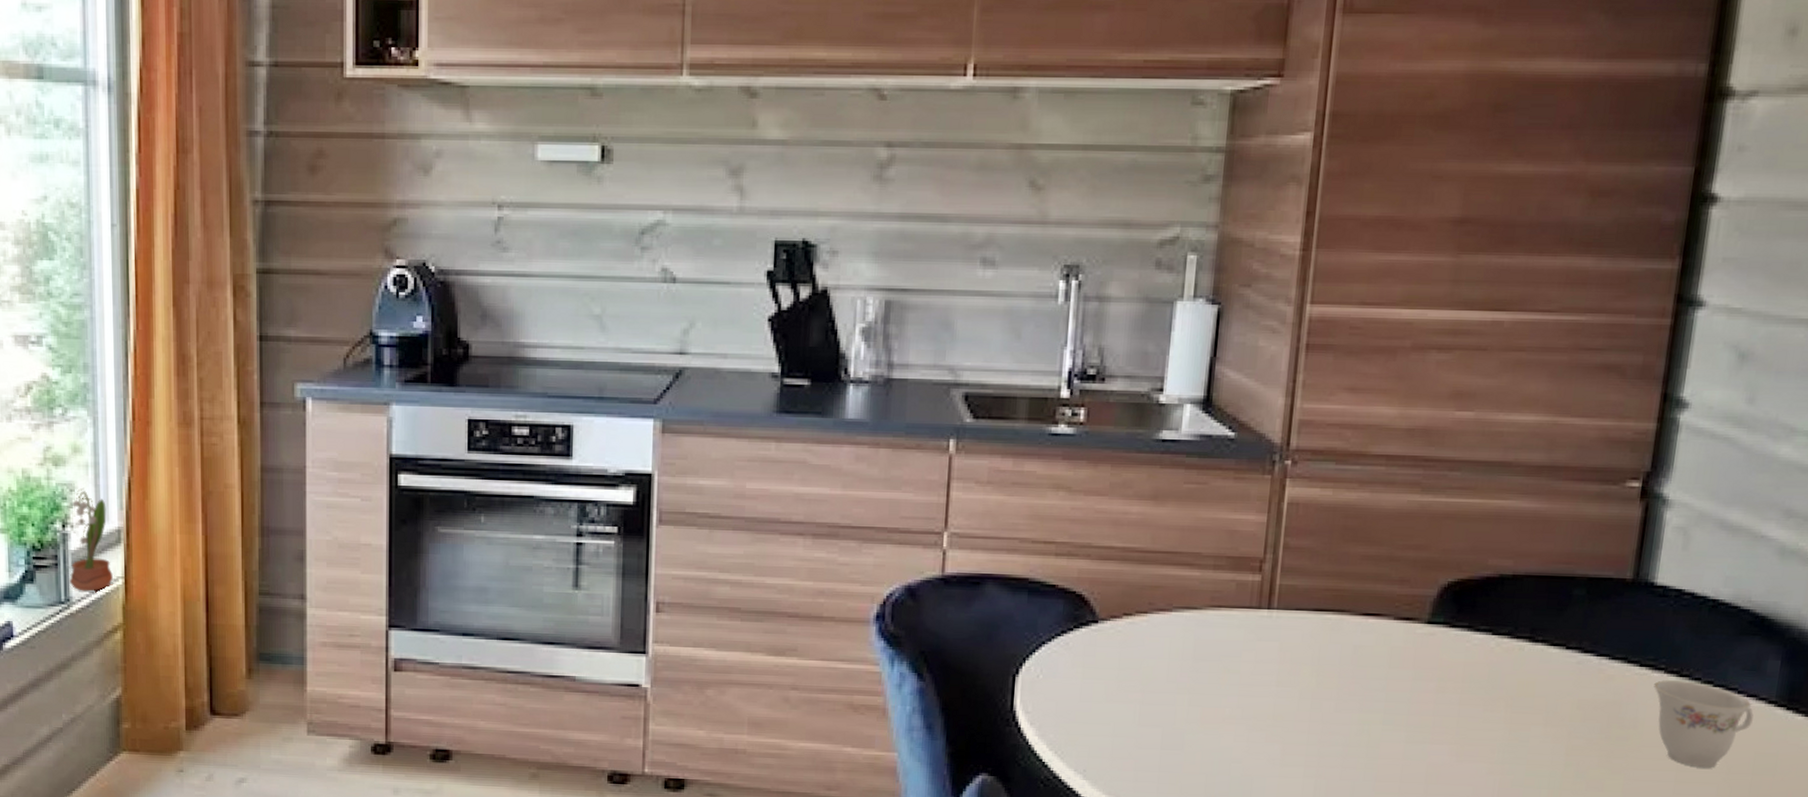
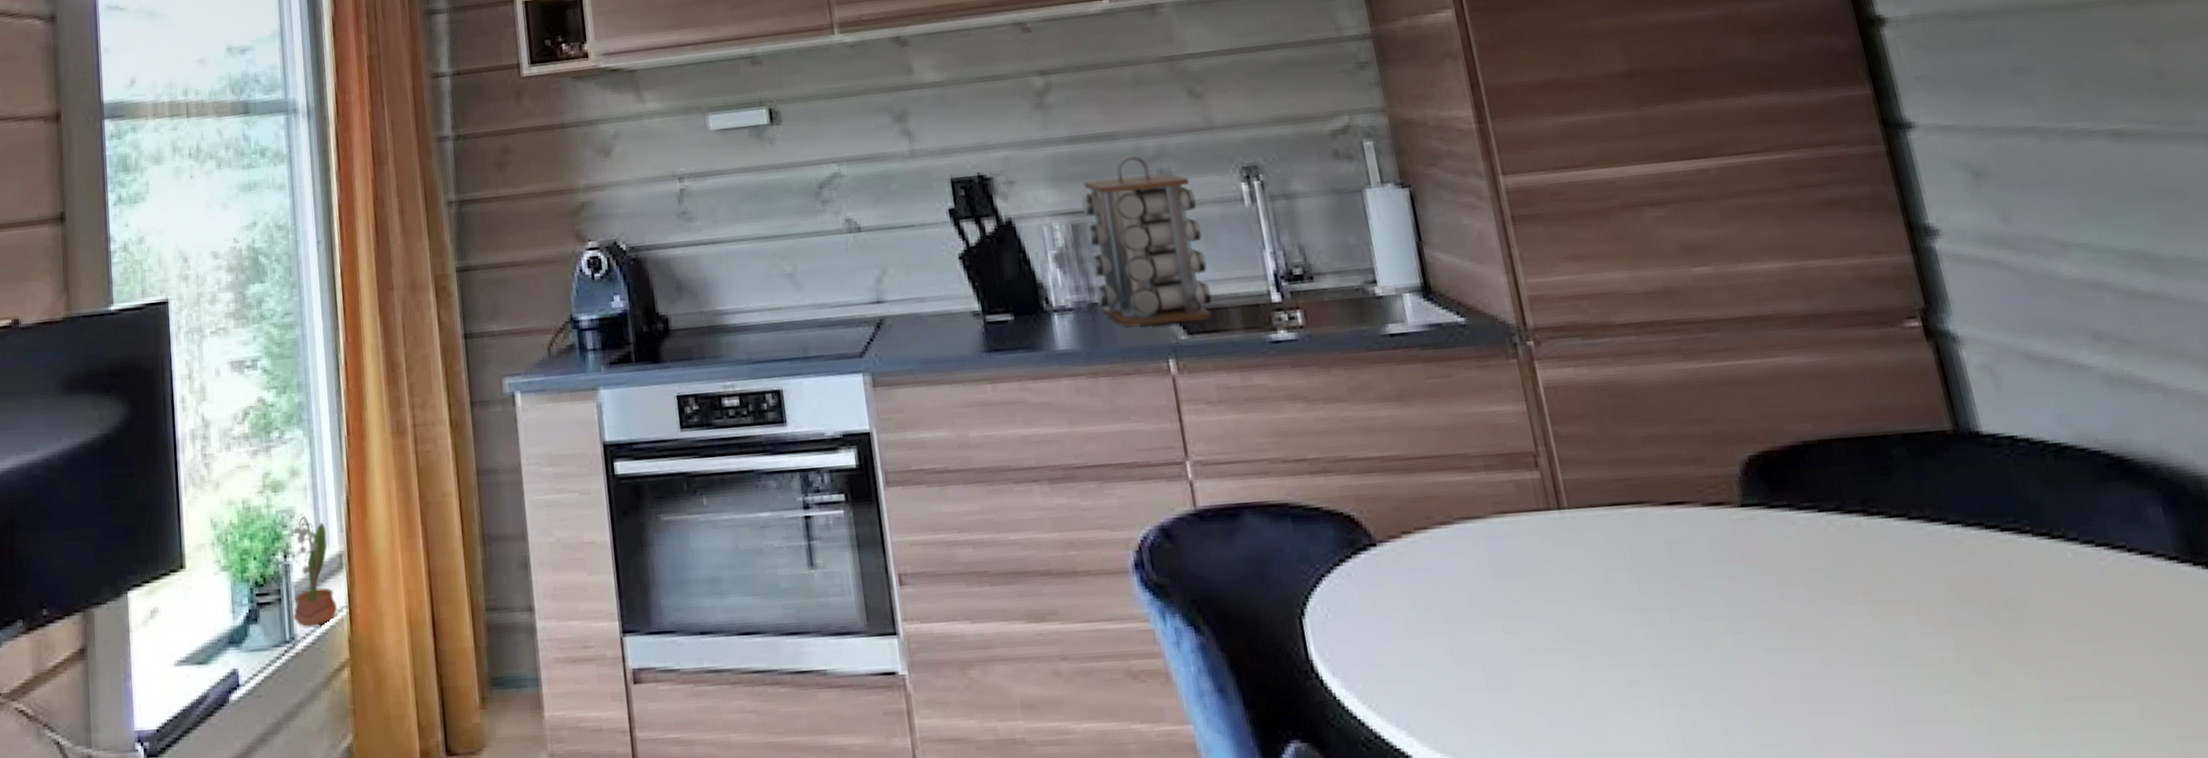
spice rack: none [893,240,1012,407] -> present [1081,155,1212,327]
teacup: present [1654,680,1754,768] -> none [2026,543,2161,649]

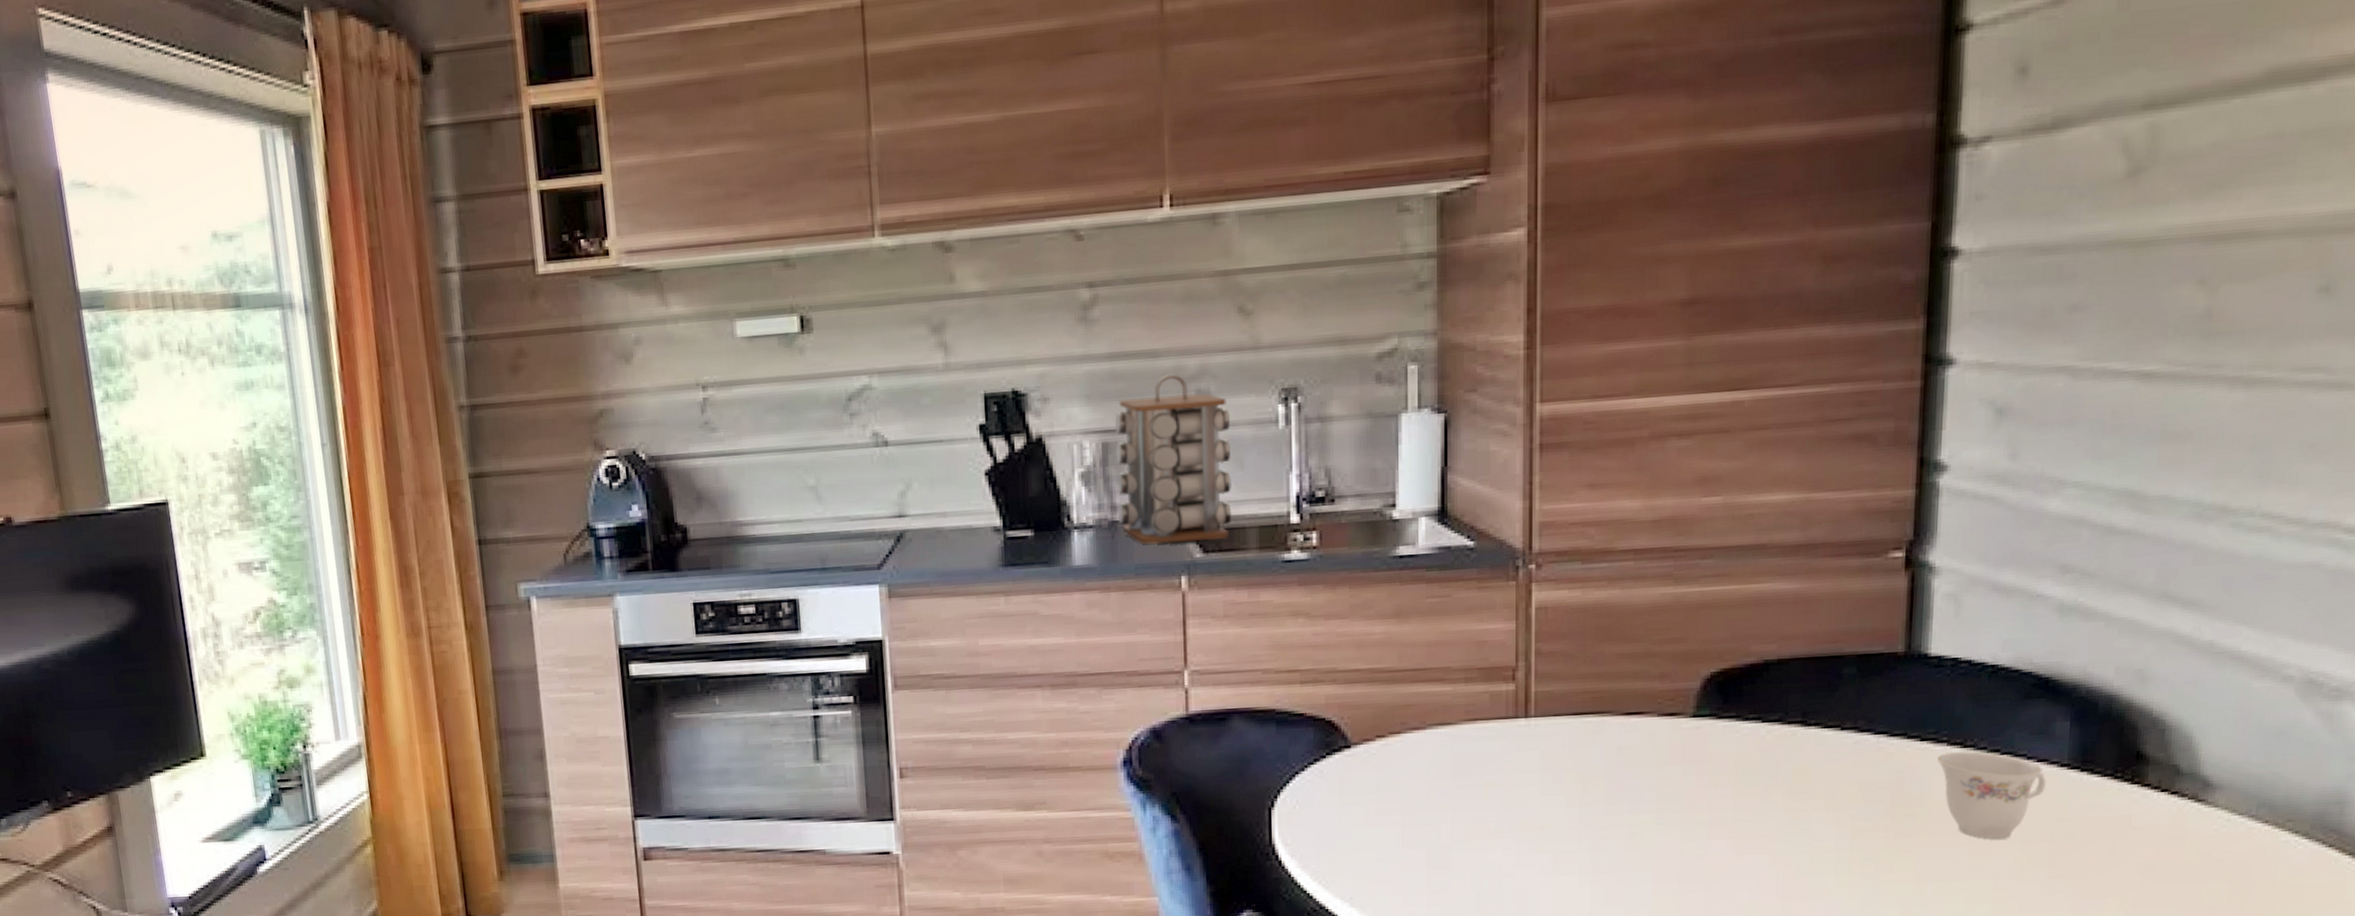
potted flower: present [292,512,337,627] -> none [310,707,358,809]
teacup: none [2026,543,2161,649] -> present [1937,751,2046,840]

